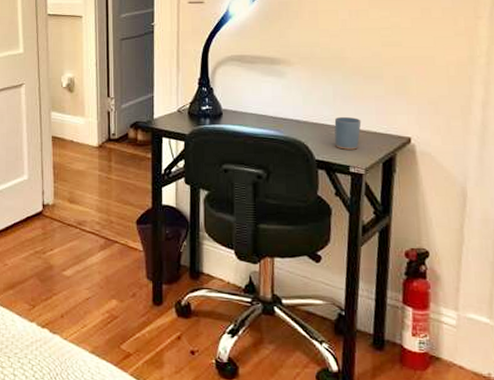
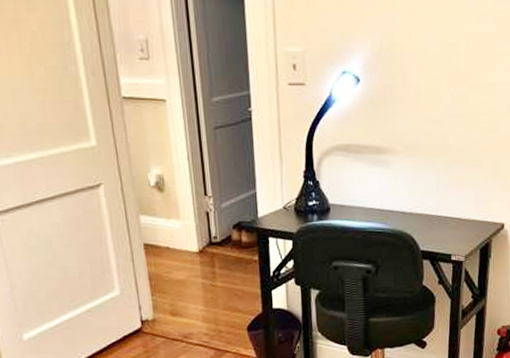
mug: present [334,116,362,150] -> none [437,205,462,239]

